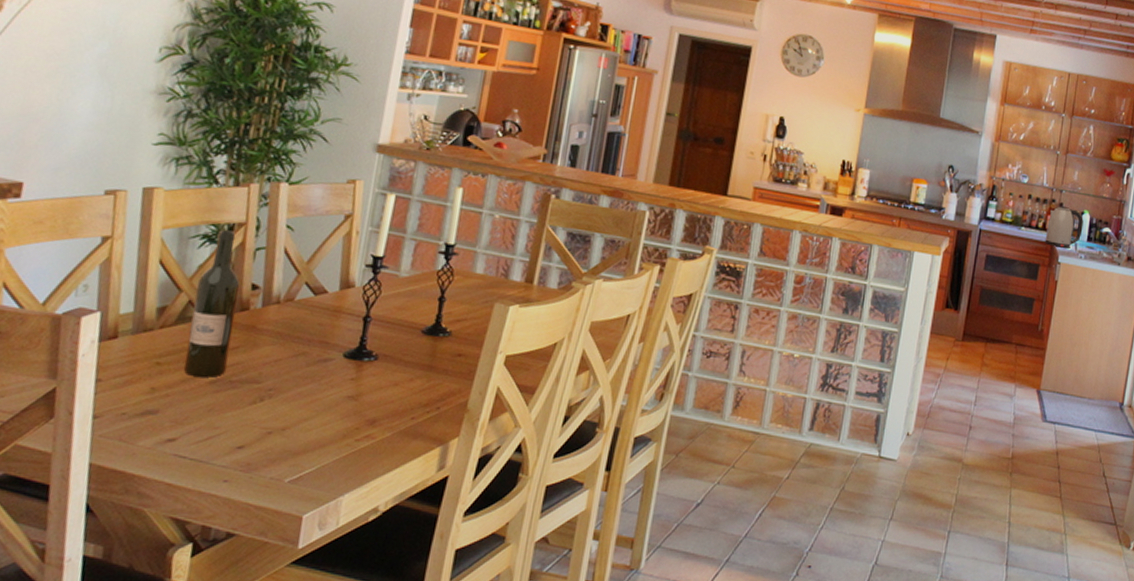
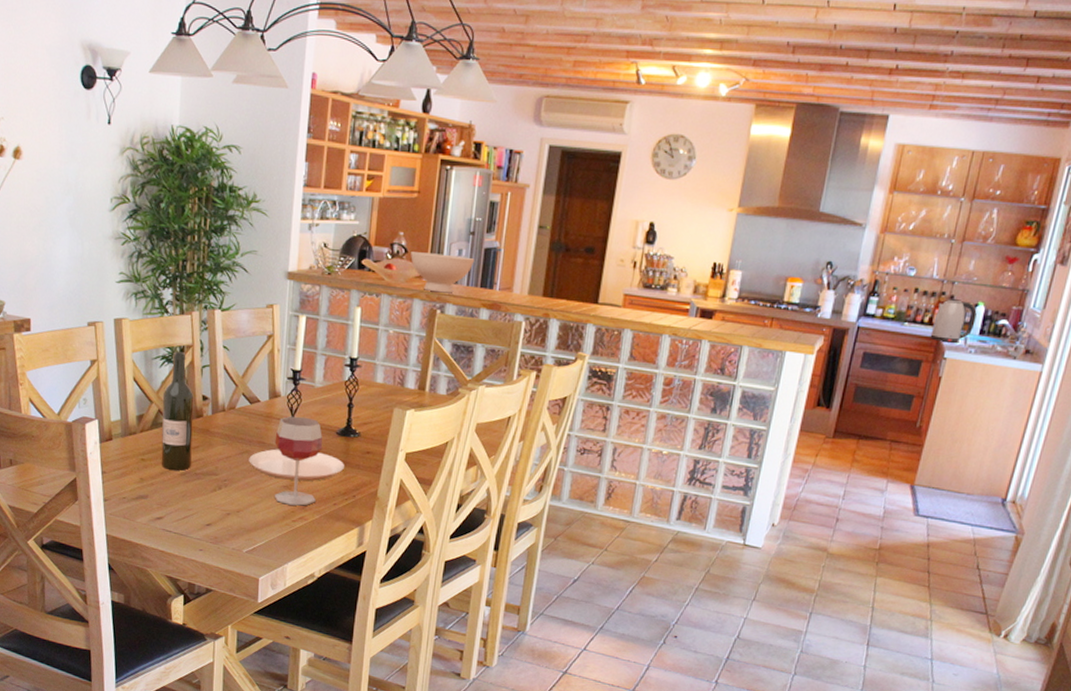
plate: none [305,350,429,390] -> present [249,449,344,481]
wineglass: none [334,311,404,421] -> present [274,416,323,506]
bowl: none [524,131,597,178] -> present [411,252,475,293]

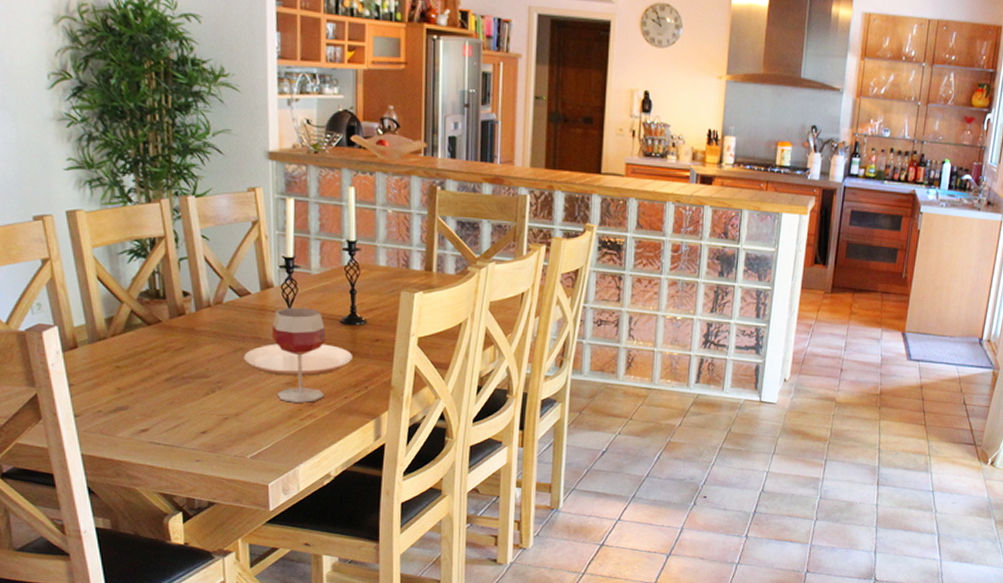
wine bottle: present [161,352,194,471] -> none [134,244,177,375]
bowl: present [411,252,475,293] -> none [403,126,472,169]
kettle: present [930,298,977,343] -> none [907,156,945,198]

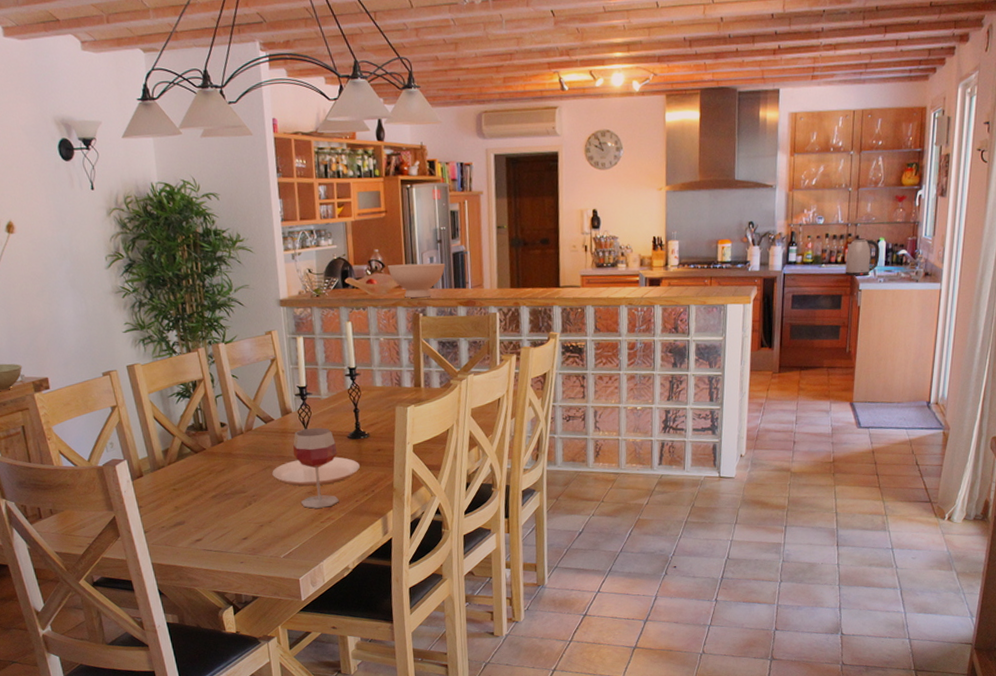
bowl: none [403,126,472,169] -> present [388,263,446,299]
kettle: none [907,156,945,198] -> present [845,237,880,277]

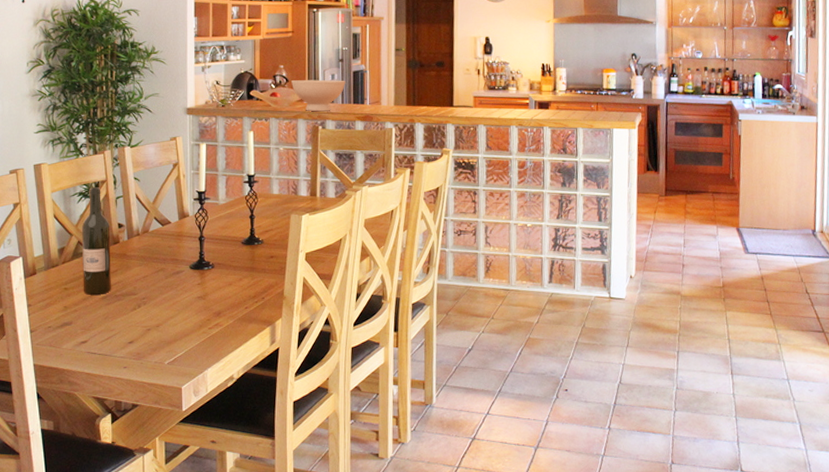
wine bottle: none [183,386,220,495] -> present [81,187,111,295]
plate: present [272,457,360,487] -> none [164,262,252,291]
wineglass: present [293,427,339,509] -> none [187,232,231,314]
kettle: present [845,237,880,277] -> none [724,71,757,107]

